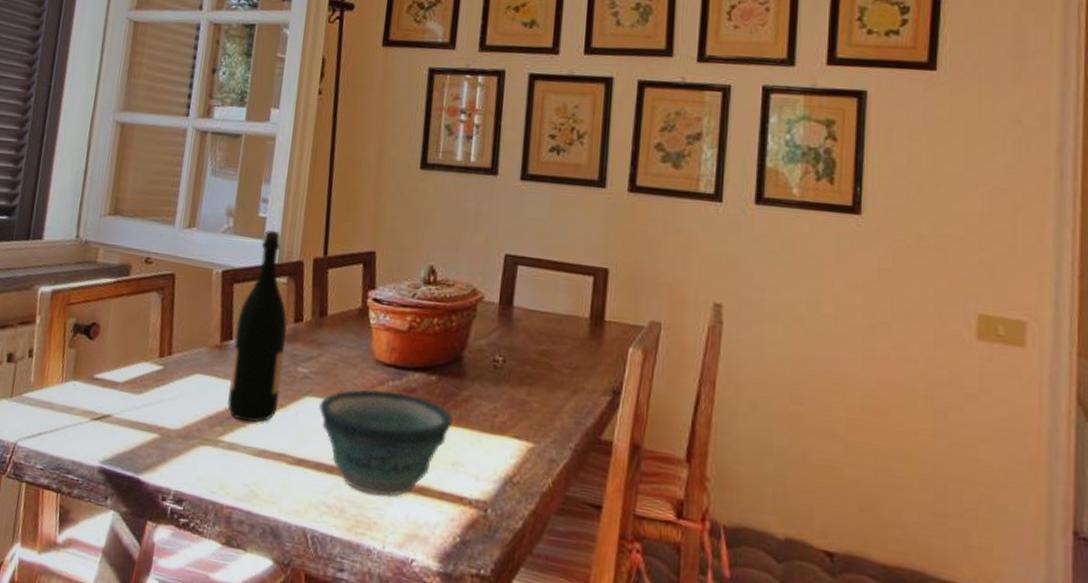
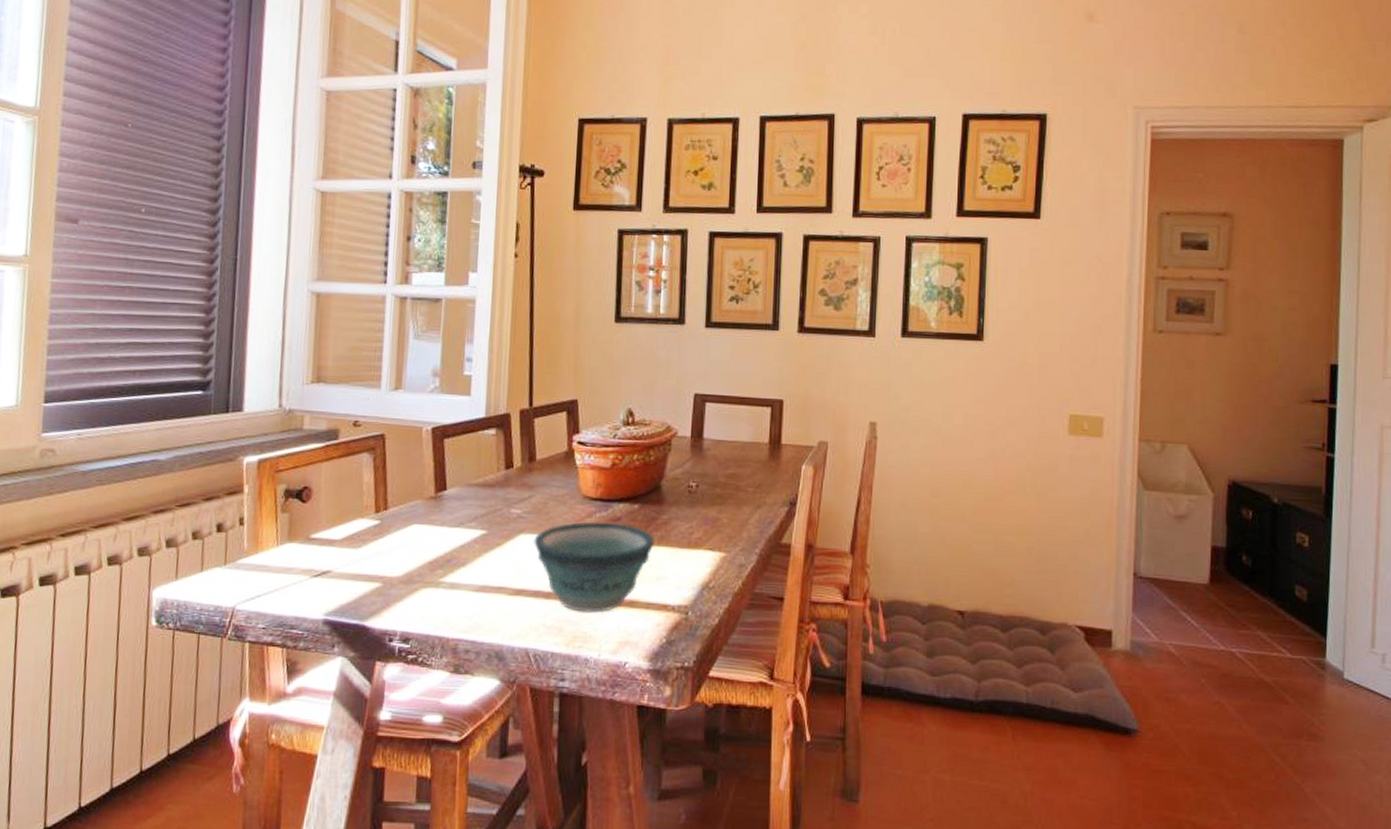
wine bottle: present [227,230,287,423] -> none [446,386,498,563]

